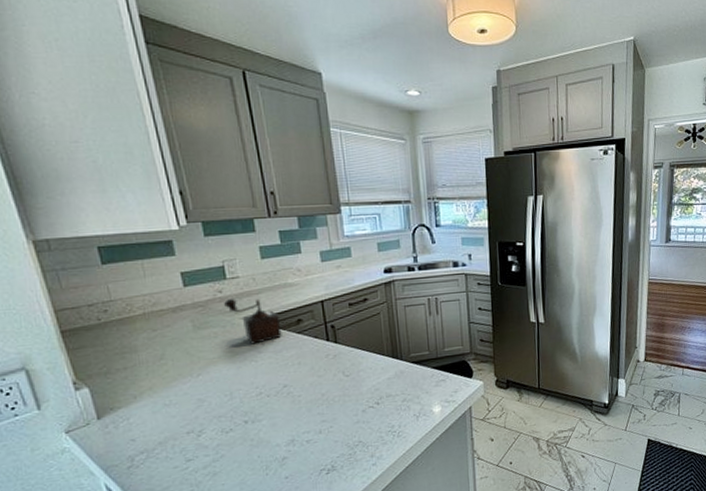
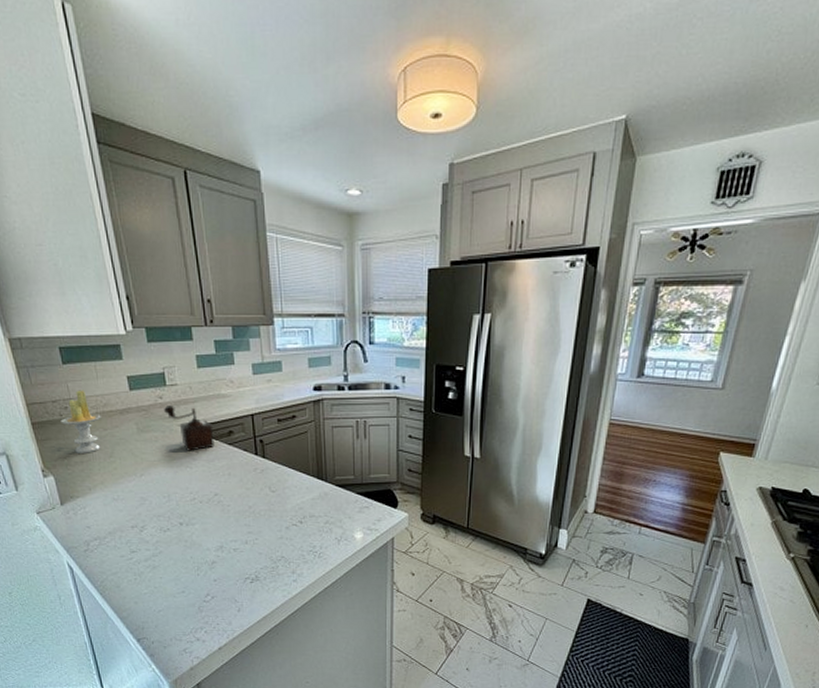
candle: none [98,290,150,359] -> present [60,390,101,453]

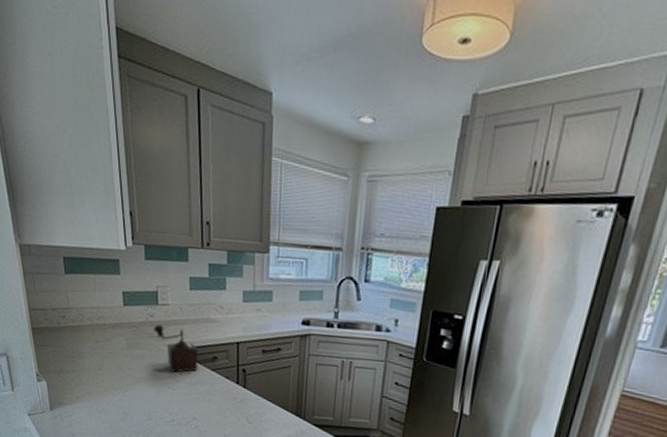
candle: present [60,390,101,453] -> none [58,300,95,363]

